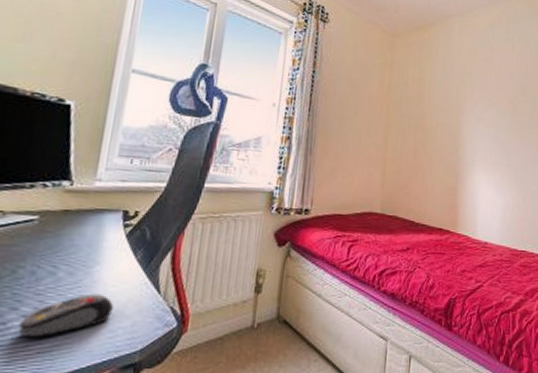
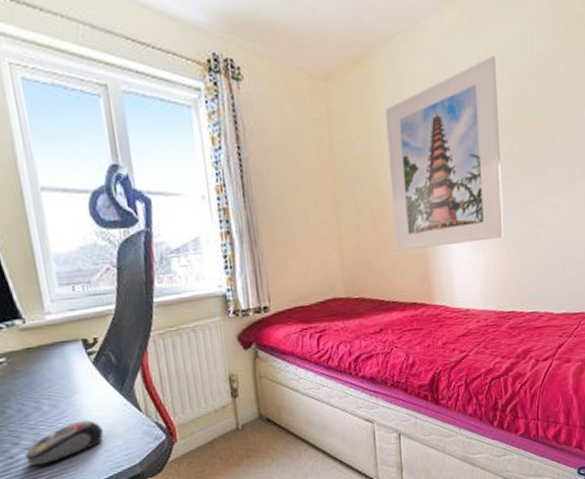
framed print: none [431,45,526,185] -> present [385,55,505,252]

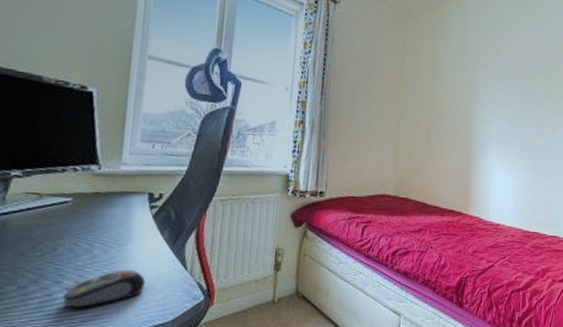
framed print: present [385,55,505,252] -> none [444,22,543,168]

